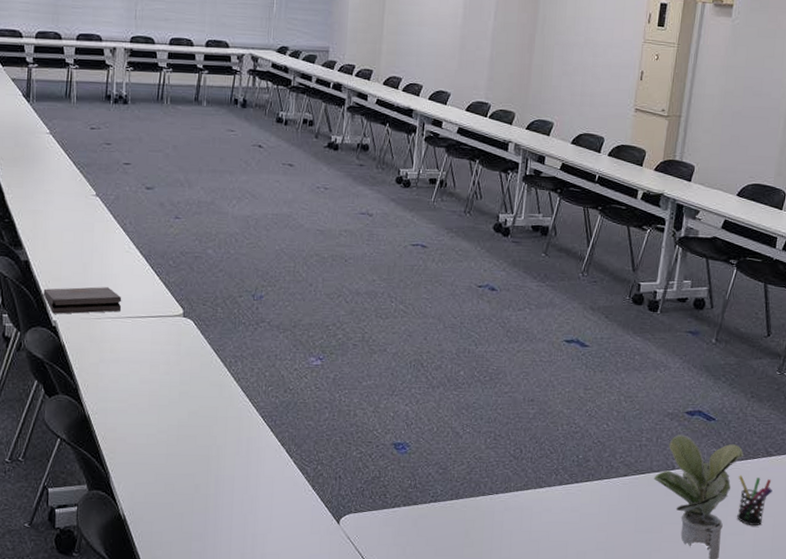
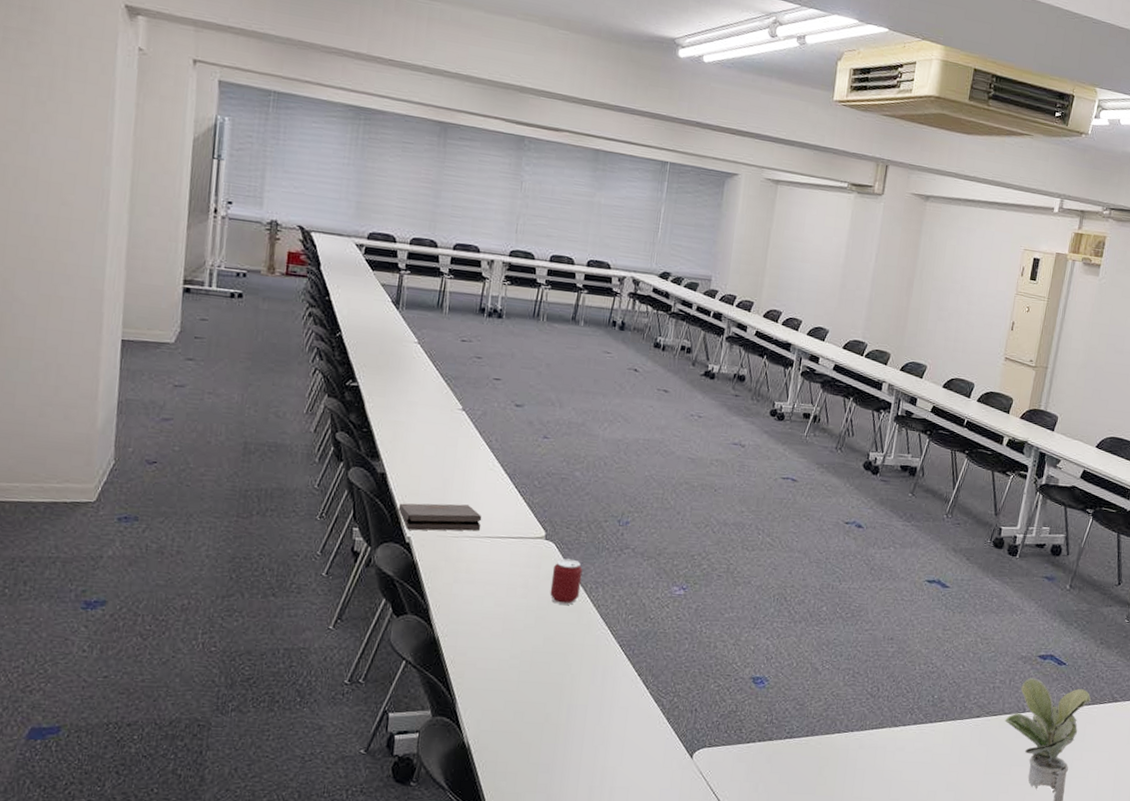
can: none [191,334,221,379] -> present [550,558,583,605]
pen holder: present [737,475,772,525] -> none [1082,719,1116,770]

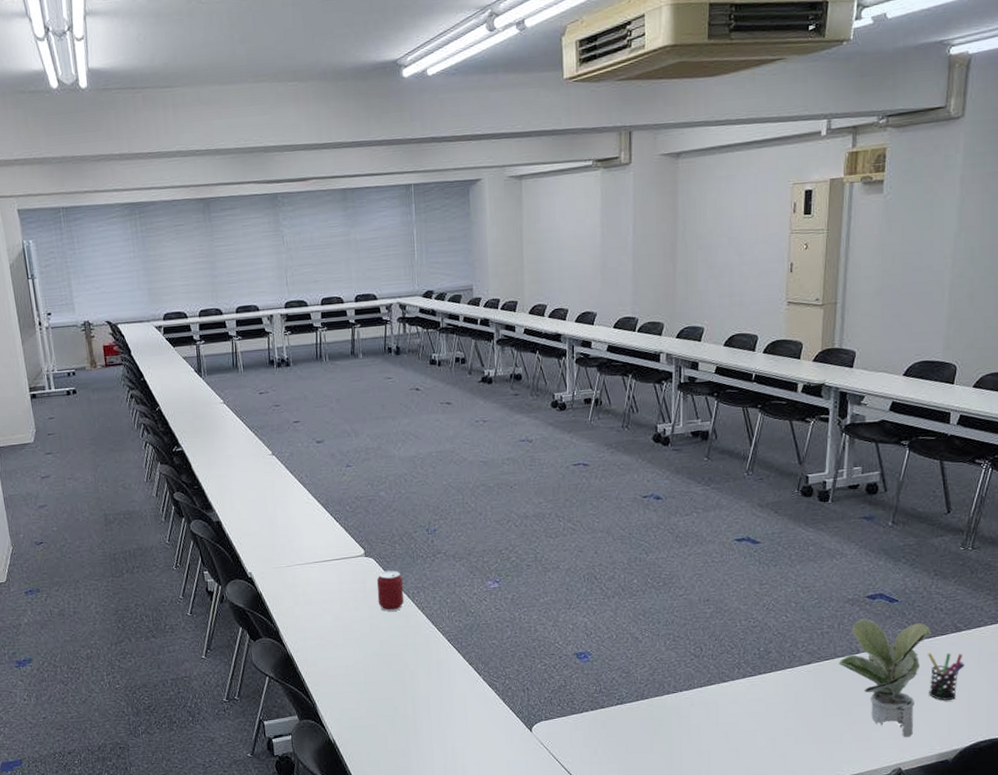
pizza box: present [398,503,482,531] -> none [236,537,308,566]
pen holder: none [1082,719,1116,770] -> present [927,652,965,700]

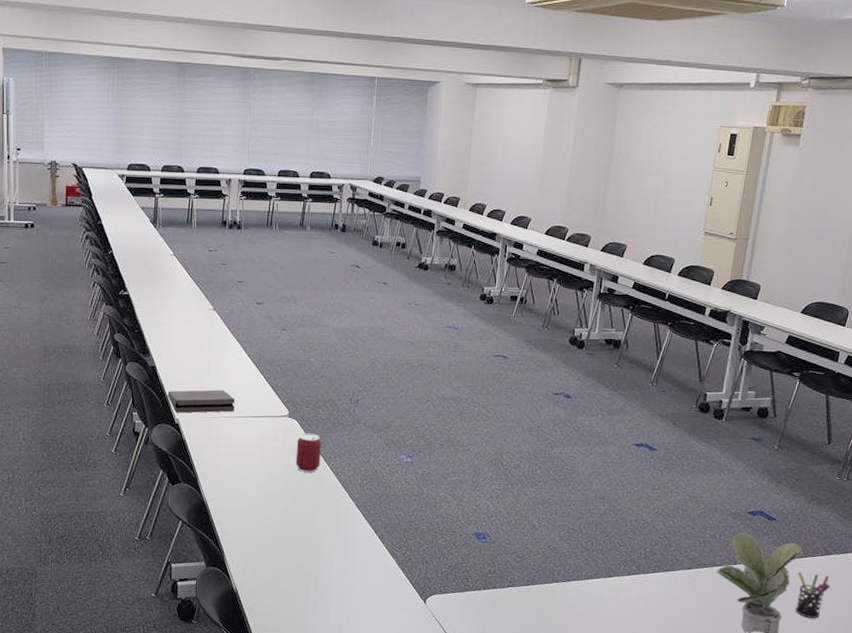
pizza box: none [236,537,308,566] -> present [167,390,236,413]

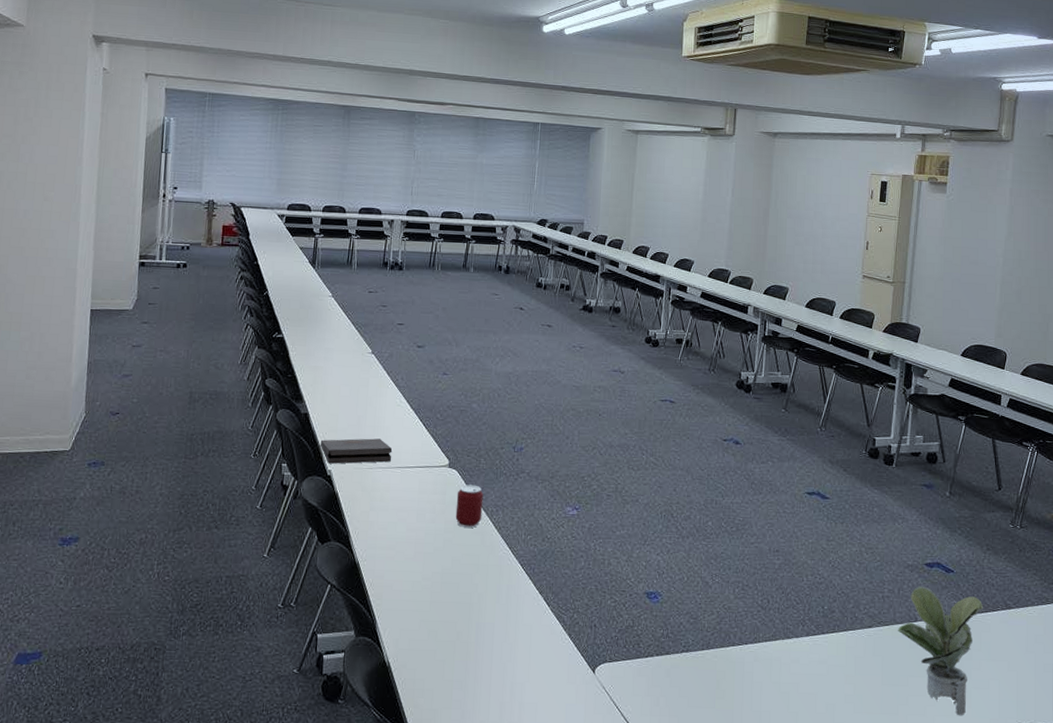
pen holder: present [795,571,830,618] -> none [979,627,1014,679]

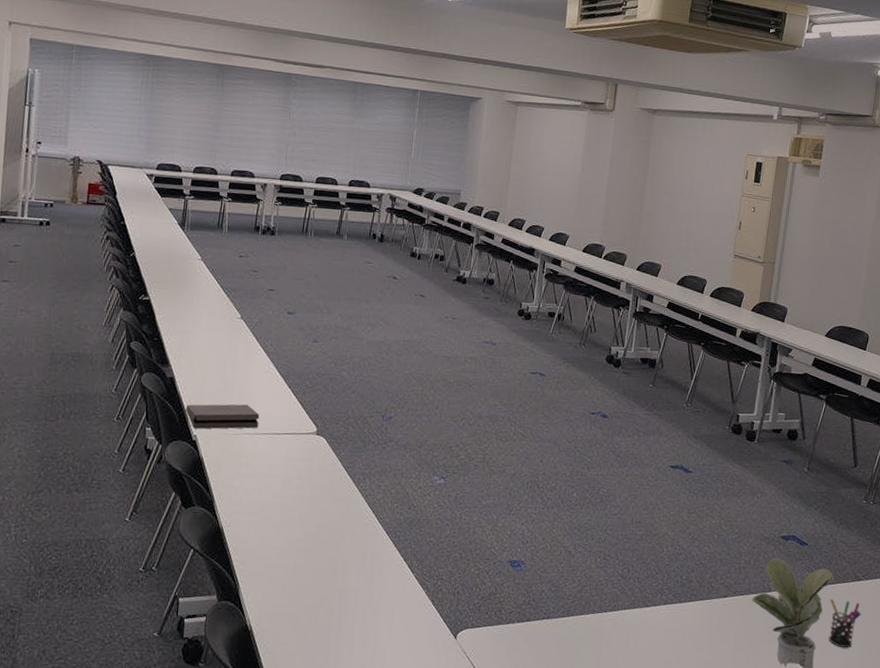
can: present [455,484,484,528] -> none [322,452,351,495]
pen holder: none [979,627,1014,679] -> present [829,598,861,647]

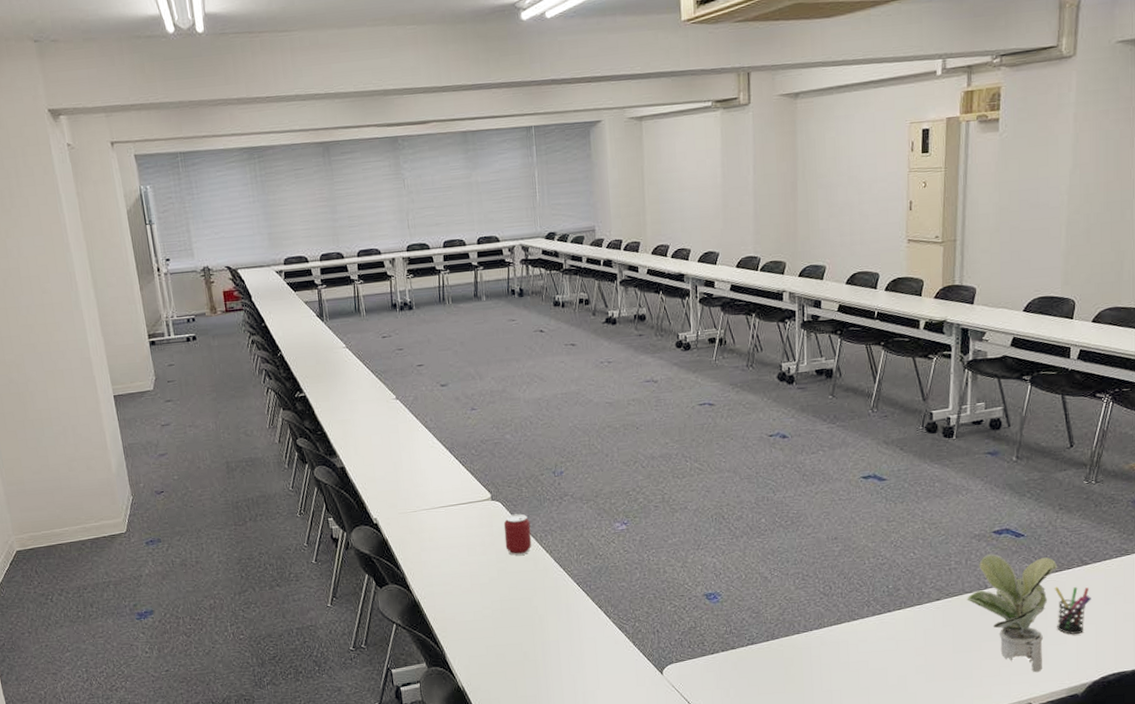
pizza box: present [185,404,260,429] -> none [361,482,434,512]
can: none [322,452,351,495] -> present [503,513,532,555]

